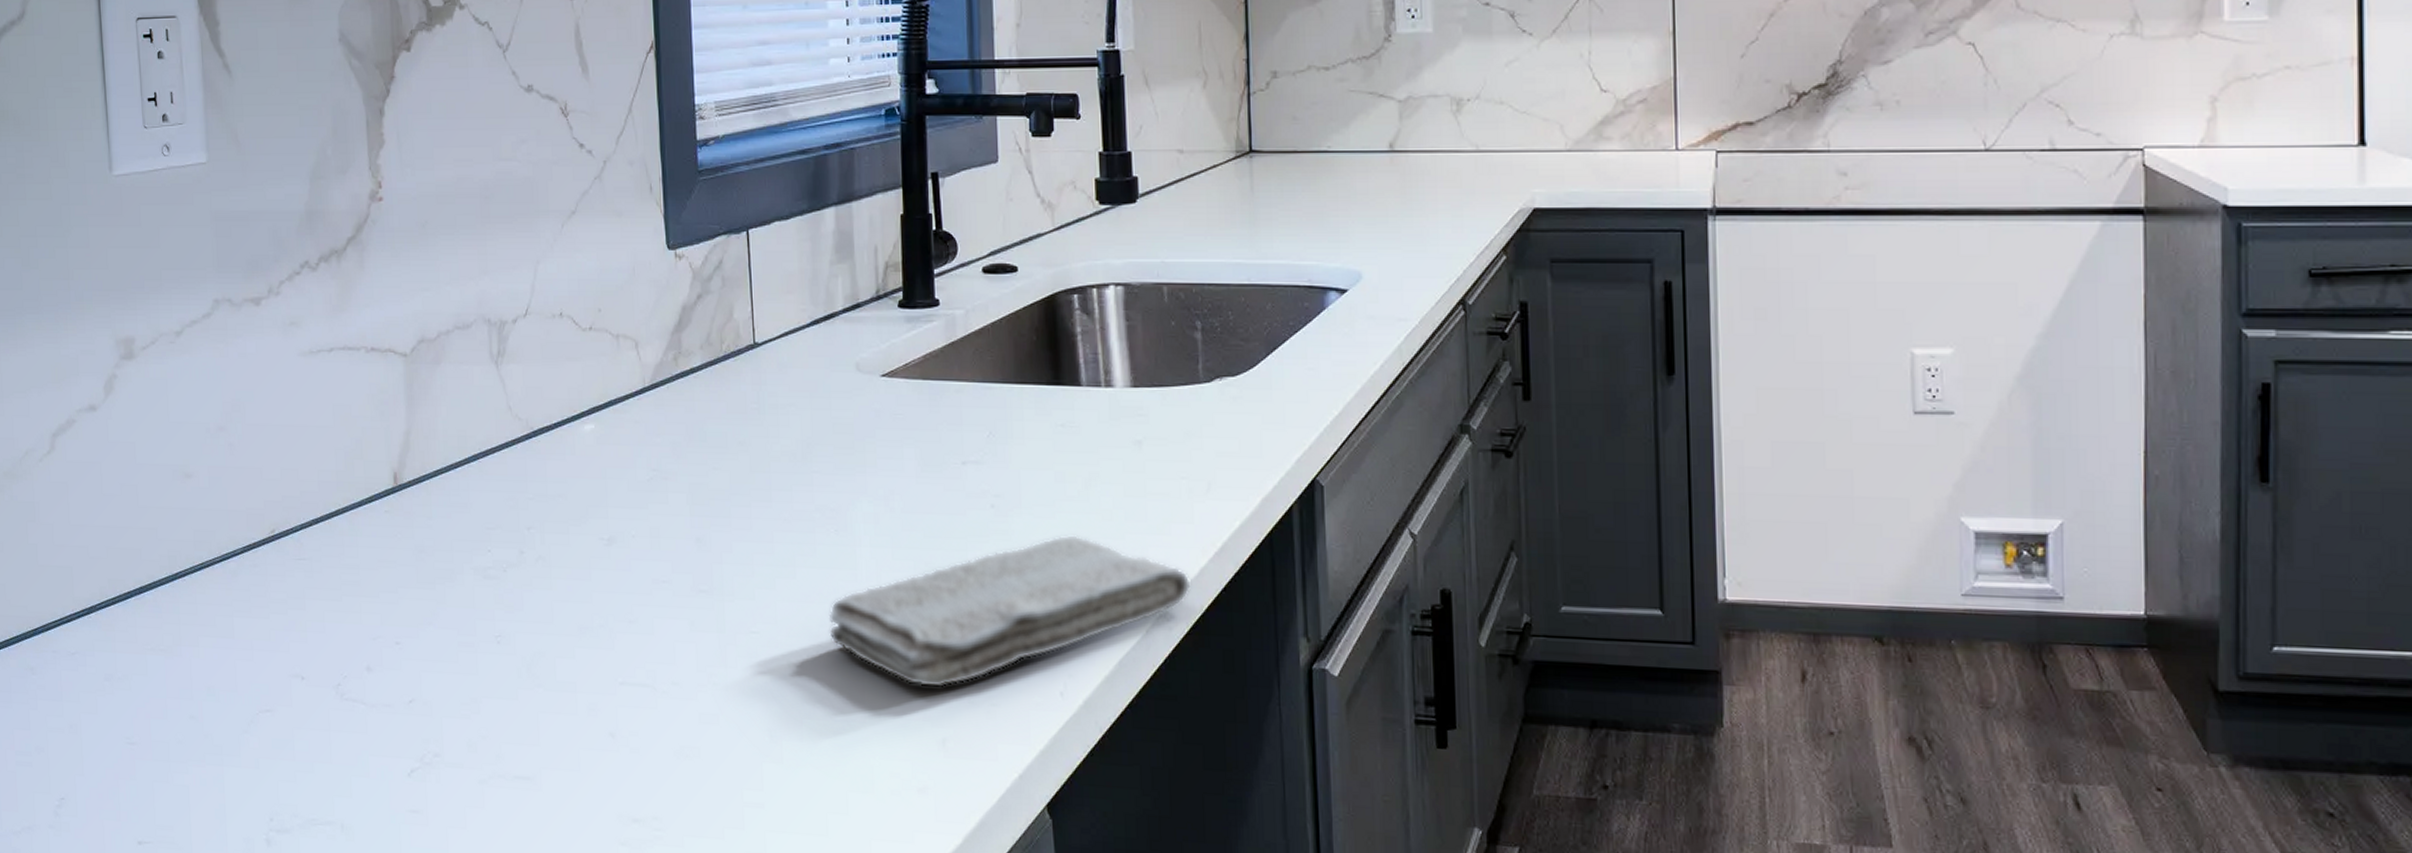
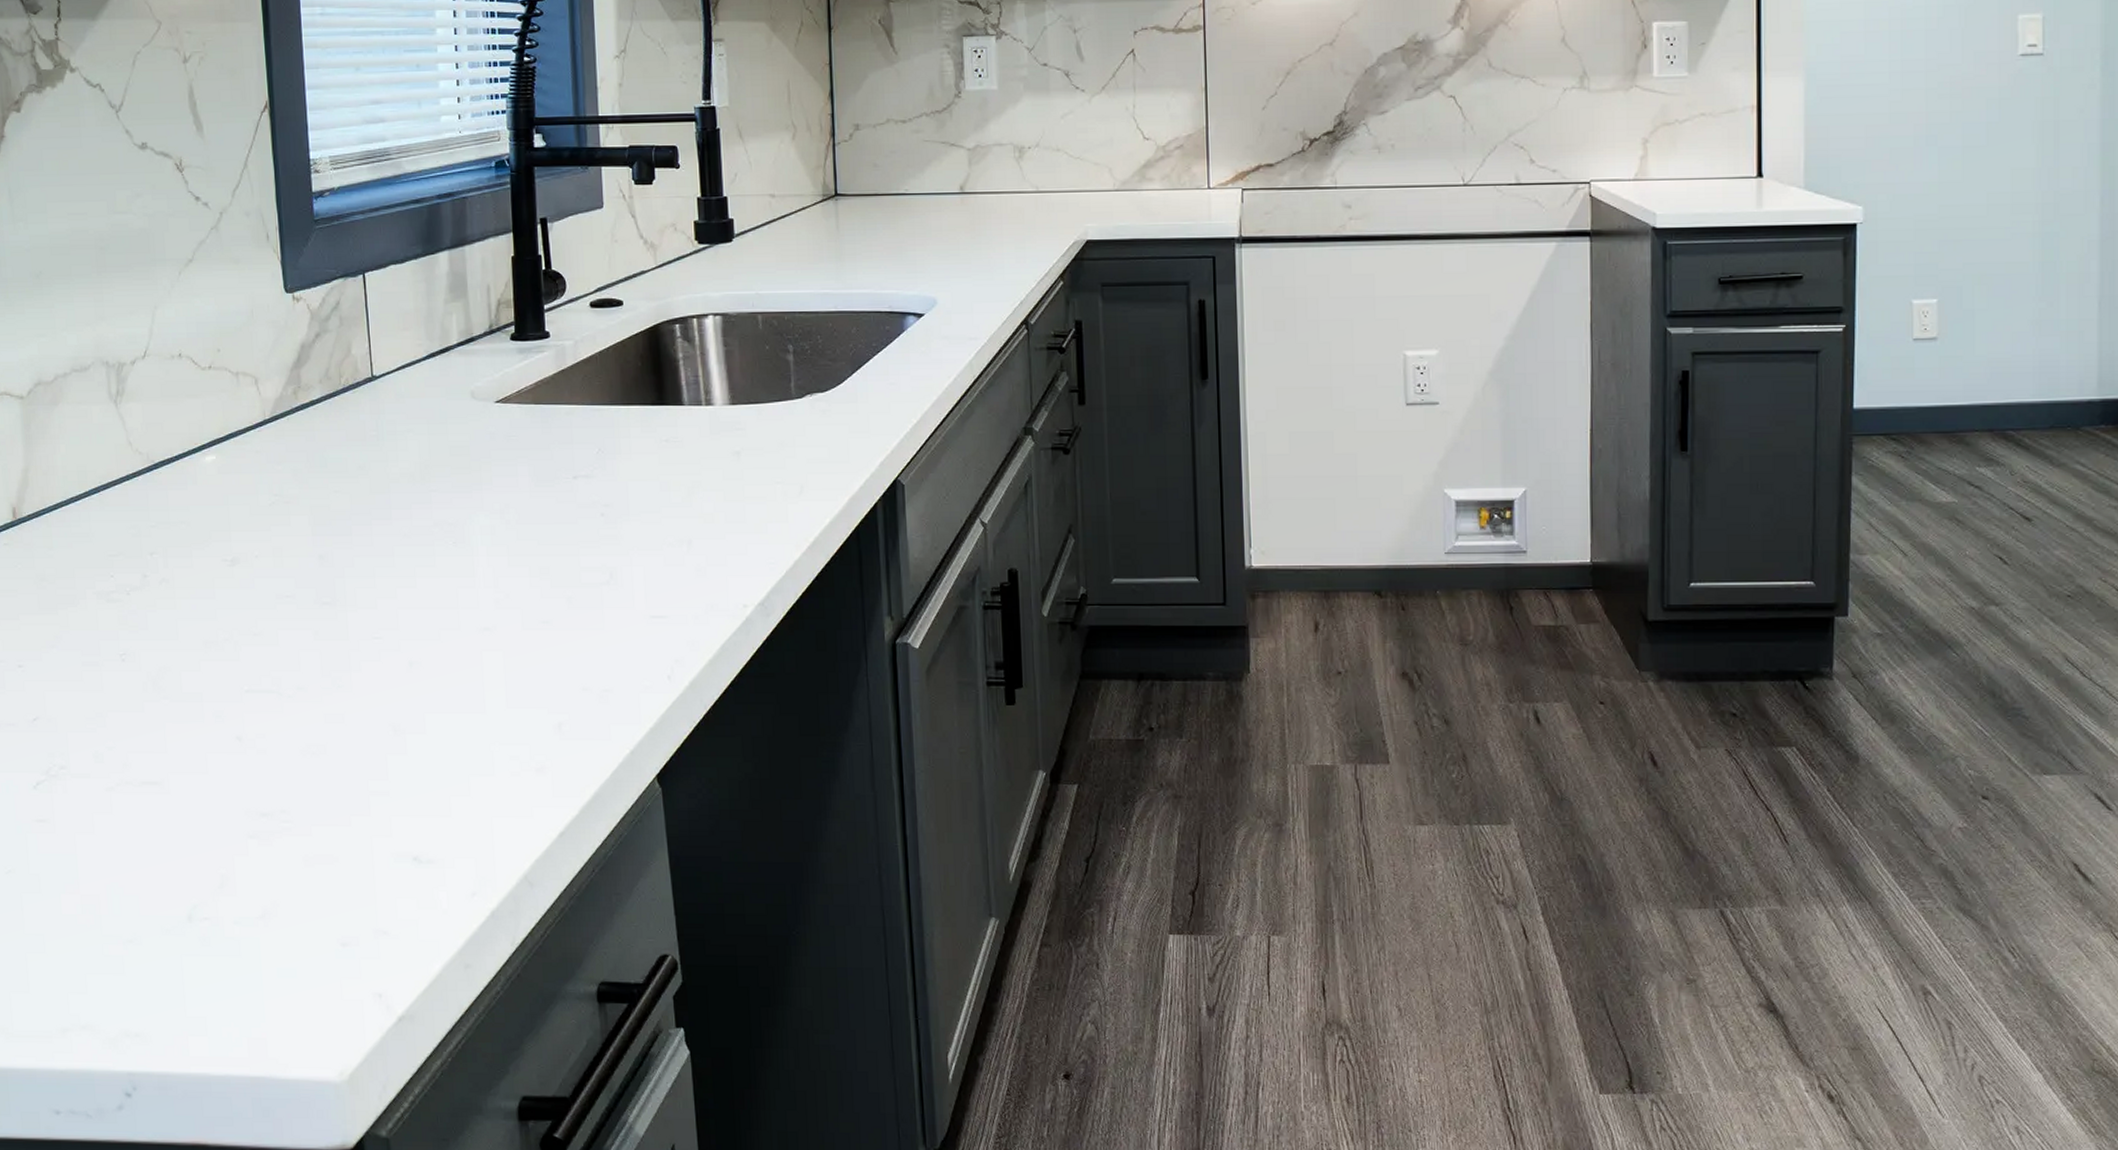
washcloth: present [828,535,1191,688] -> none [448,537,786,679]

